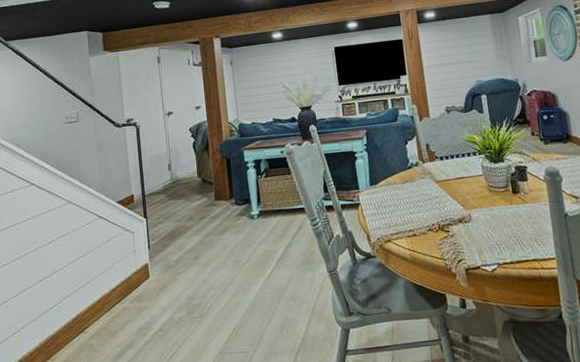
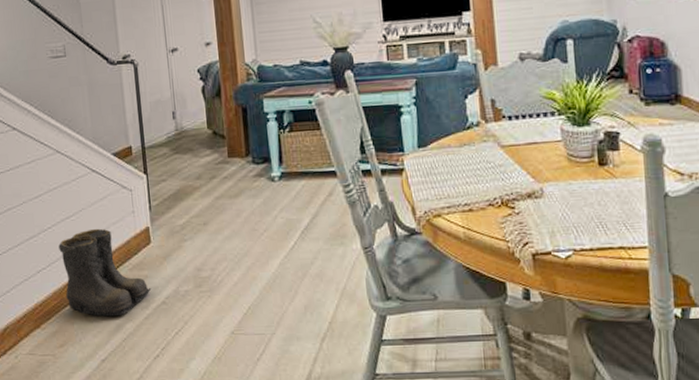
boots: none [69,267,150,346] -> present [58,228,152,317]

